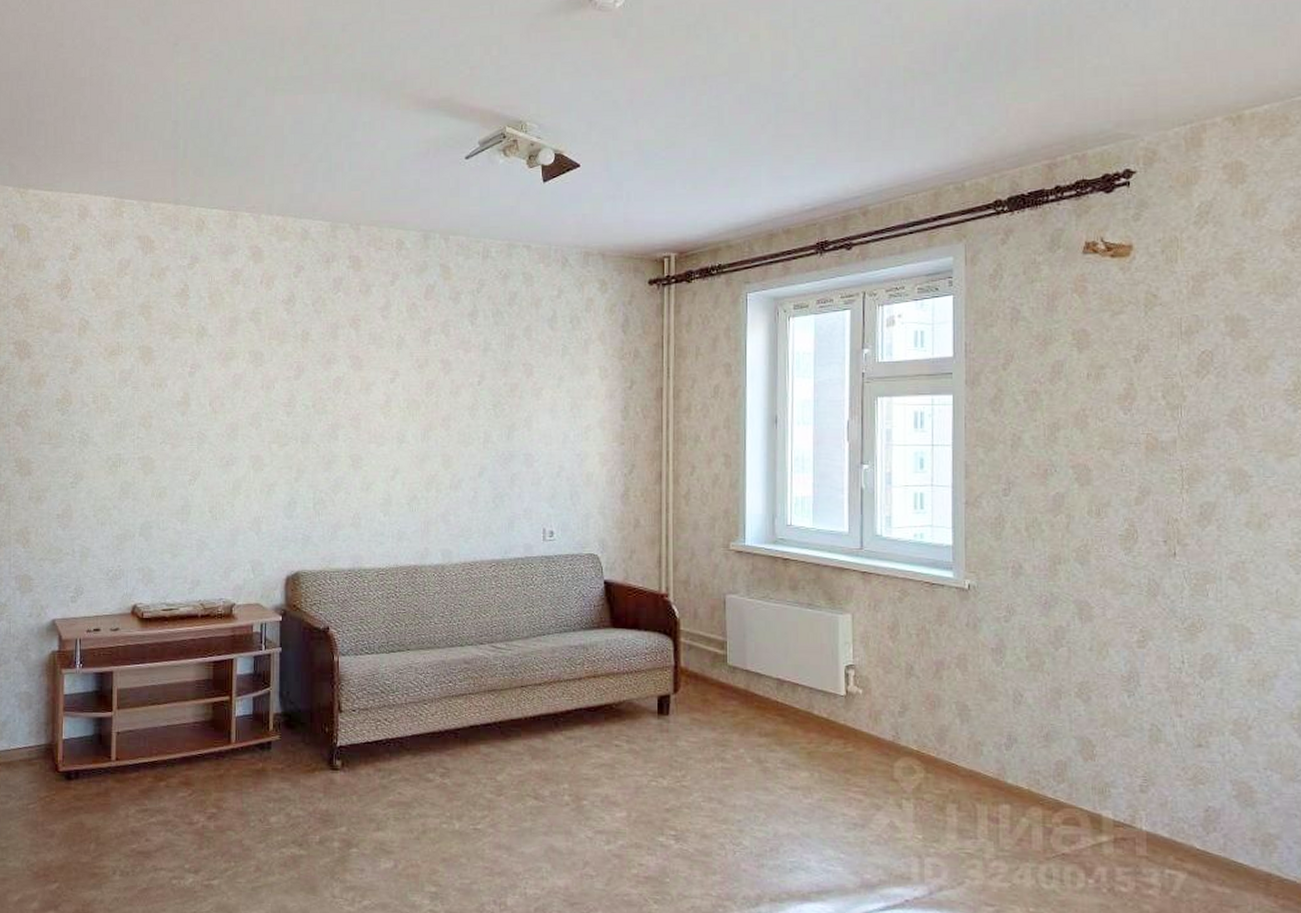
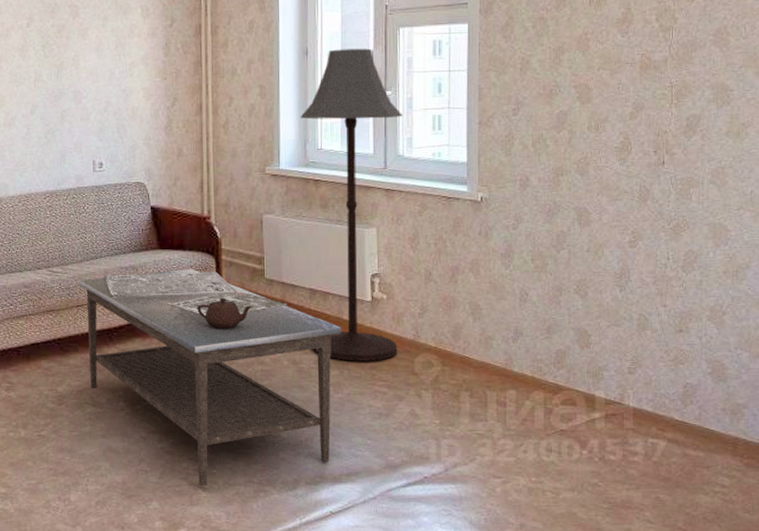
coffee table: none [524,651,812,898] -> present [79,269,341,487]
floor lamp: none [768,418,880,764] -> present [300,48,402,361]

